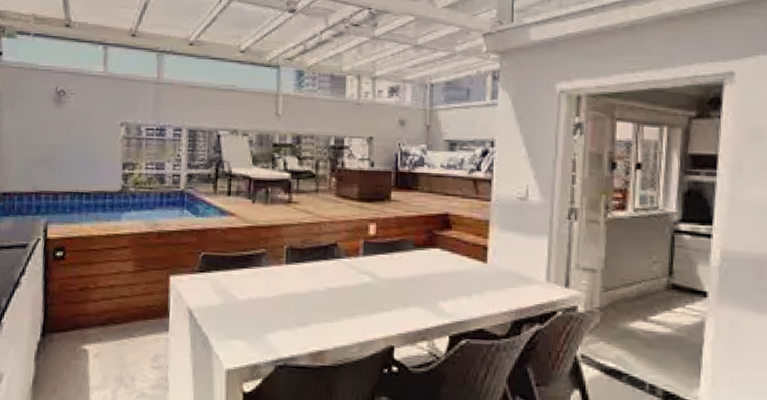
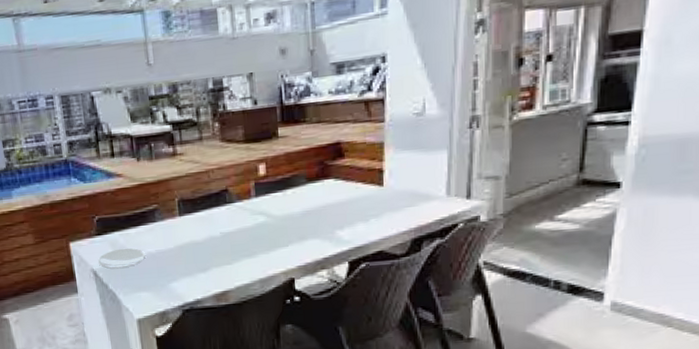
plate: none [195,289,247,311] -> present [97,248,146,269]

